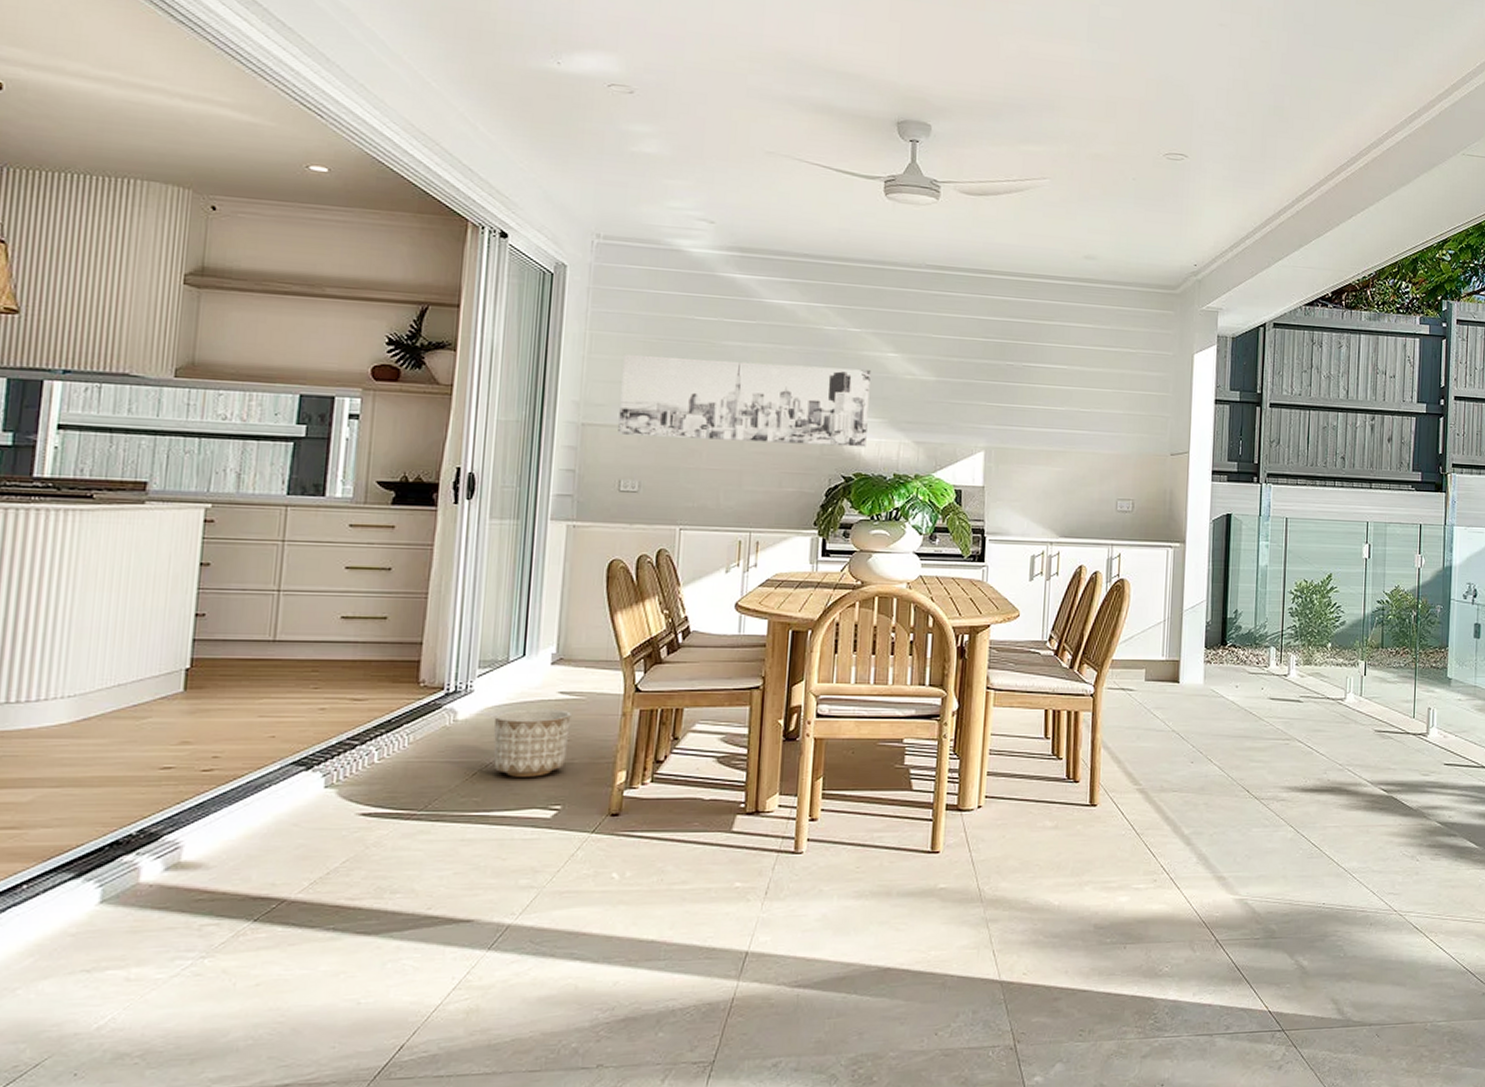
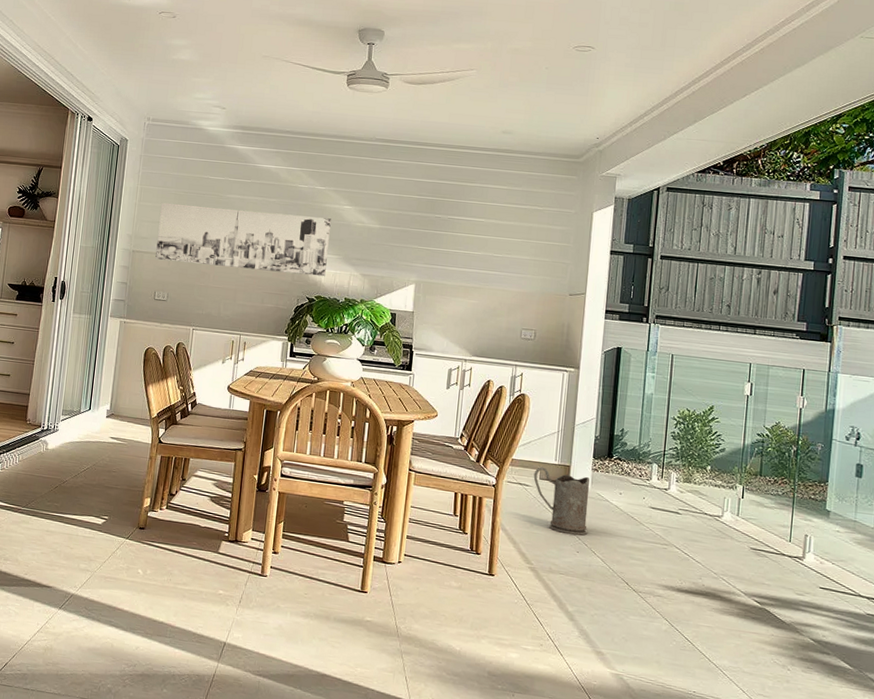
planter: present [493,709,571,777] -> none [68,446,117,494]
jug: none [1138,665,1203,742] -> present [533,467,590,536]

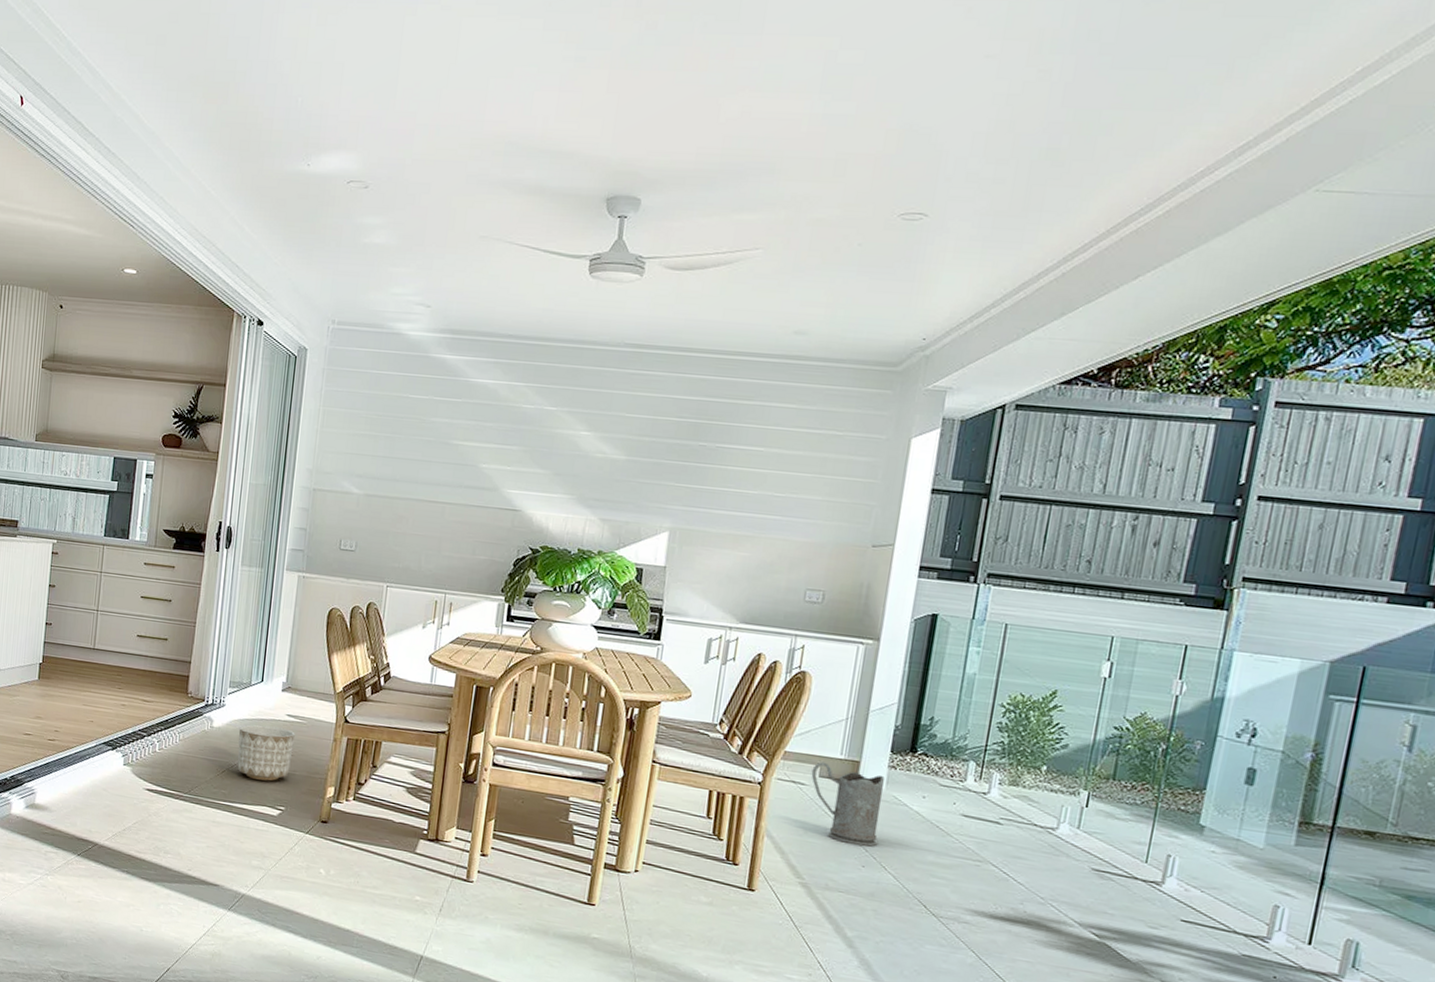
planter: none [68,446,117,494] -> present [237,724,295,781]
wall art: present [155,202,331,277] -> none [341,428,563,522]

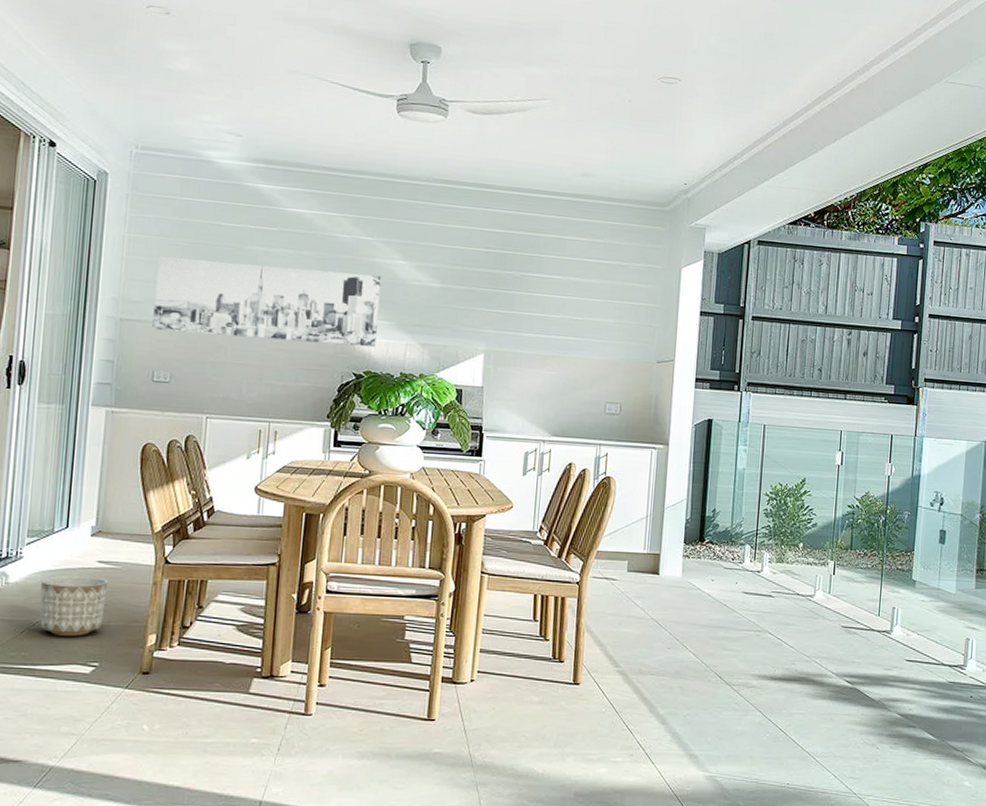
wall art: none [341,428,563,522] -> present [152,255,381,348]
jug: present [811,762,884,847] -> none [620,557,681,630]

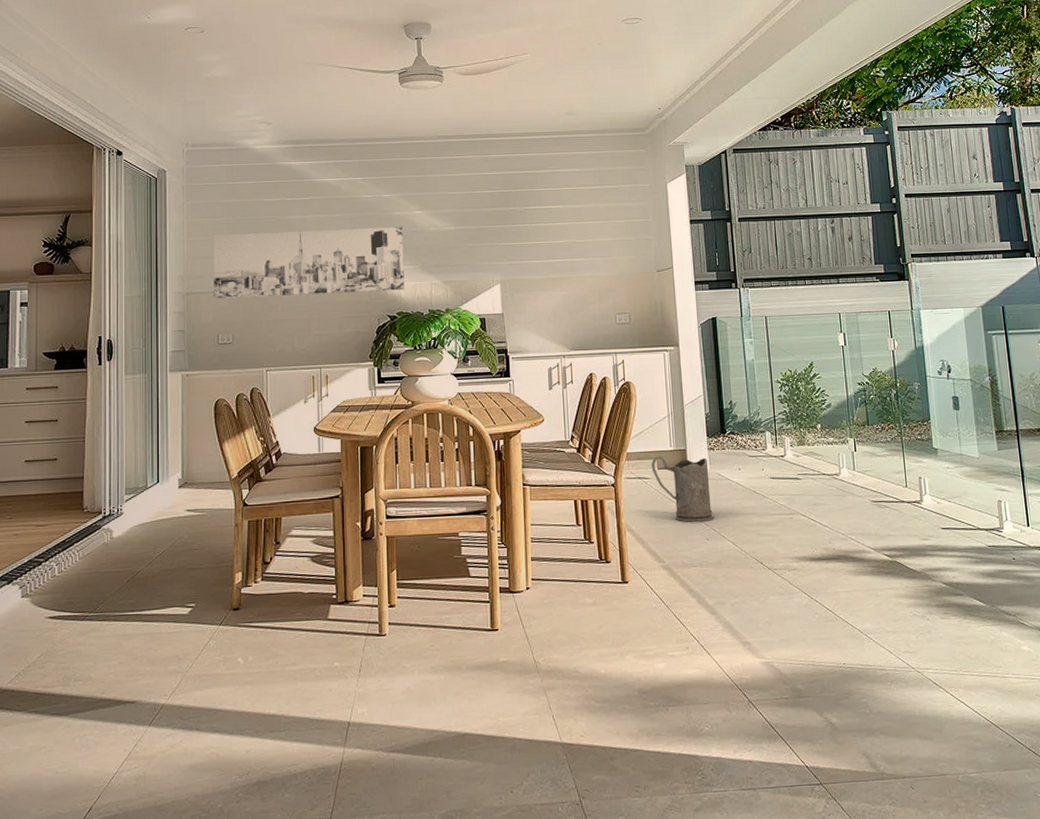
planter: present [40,575,108,636] -> none [140,524,197,582]
jug: none [620,557,681,630] -> present [651,456,715,522]

